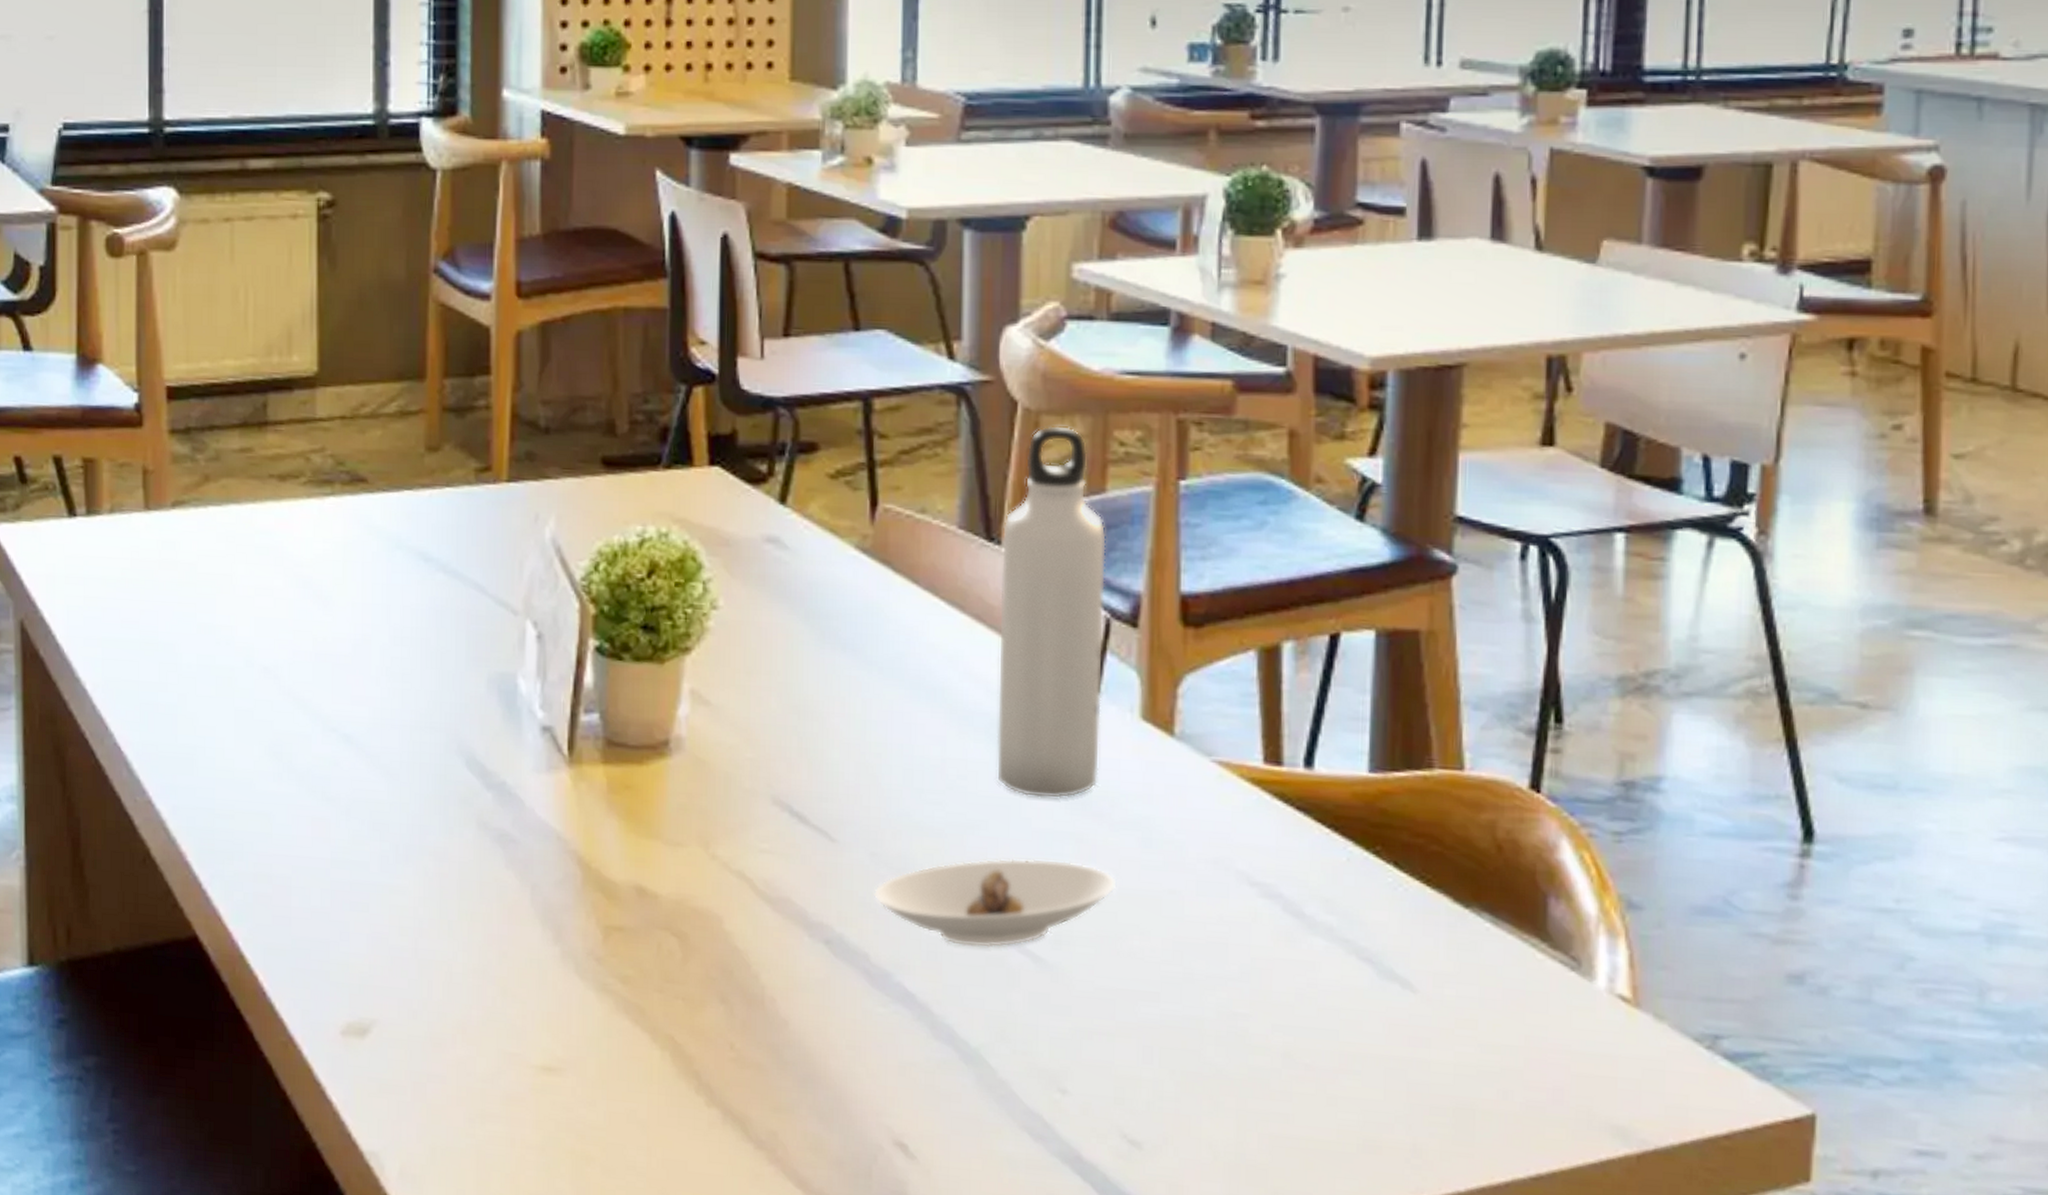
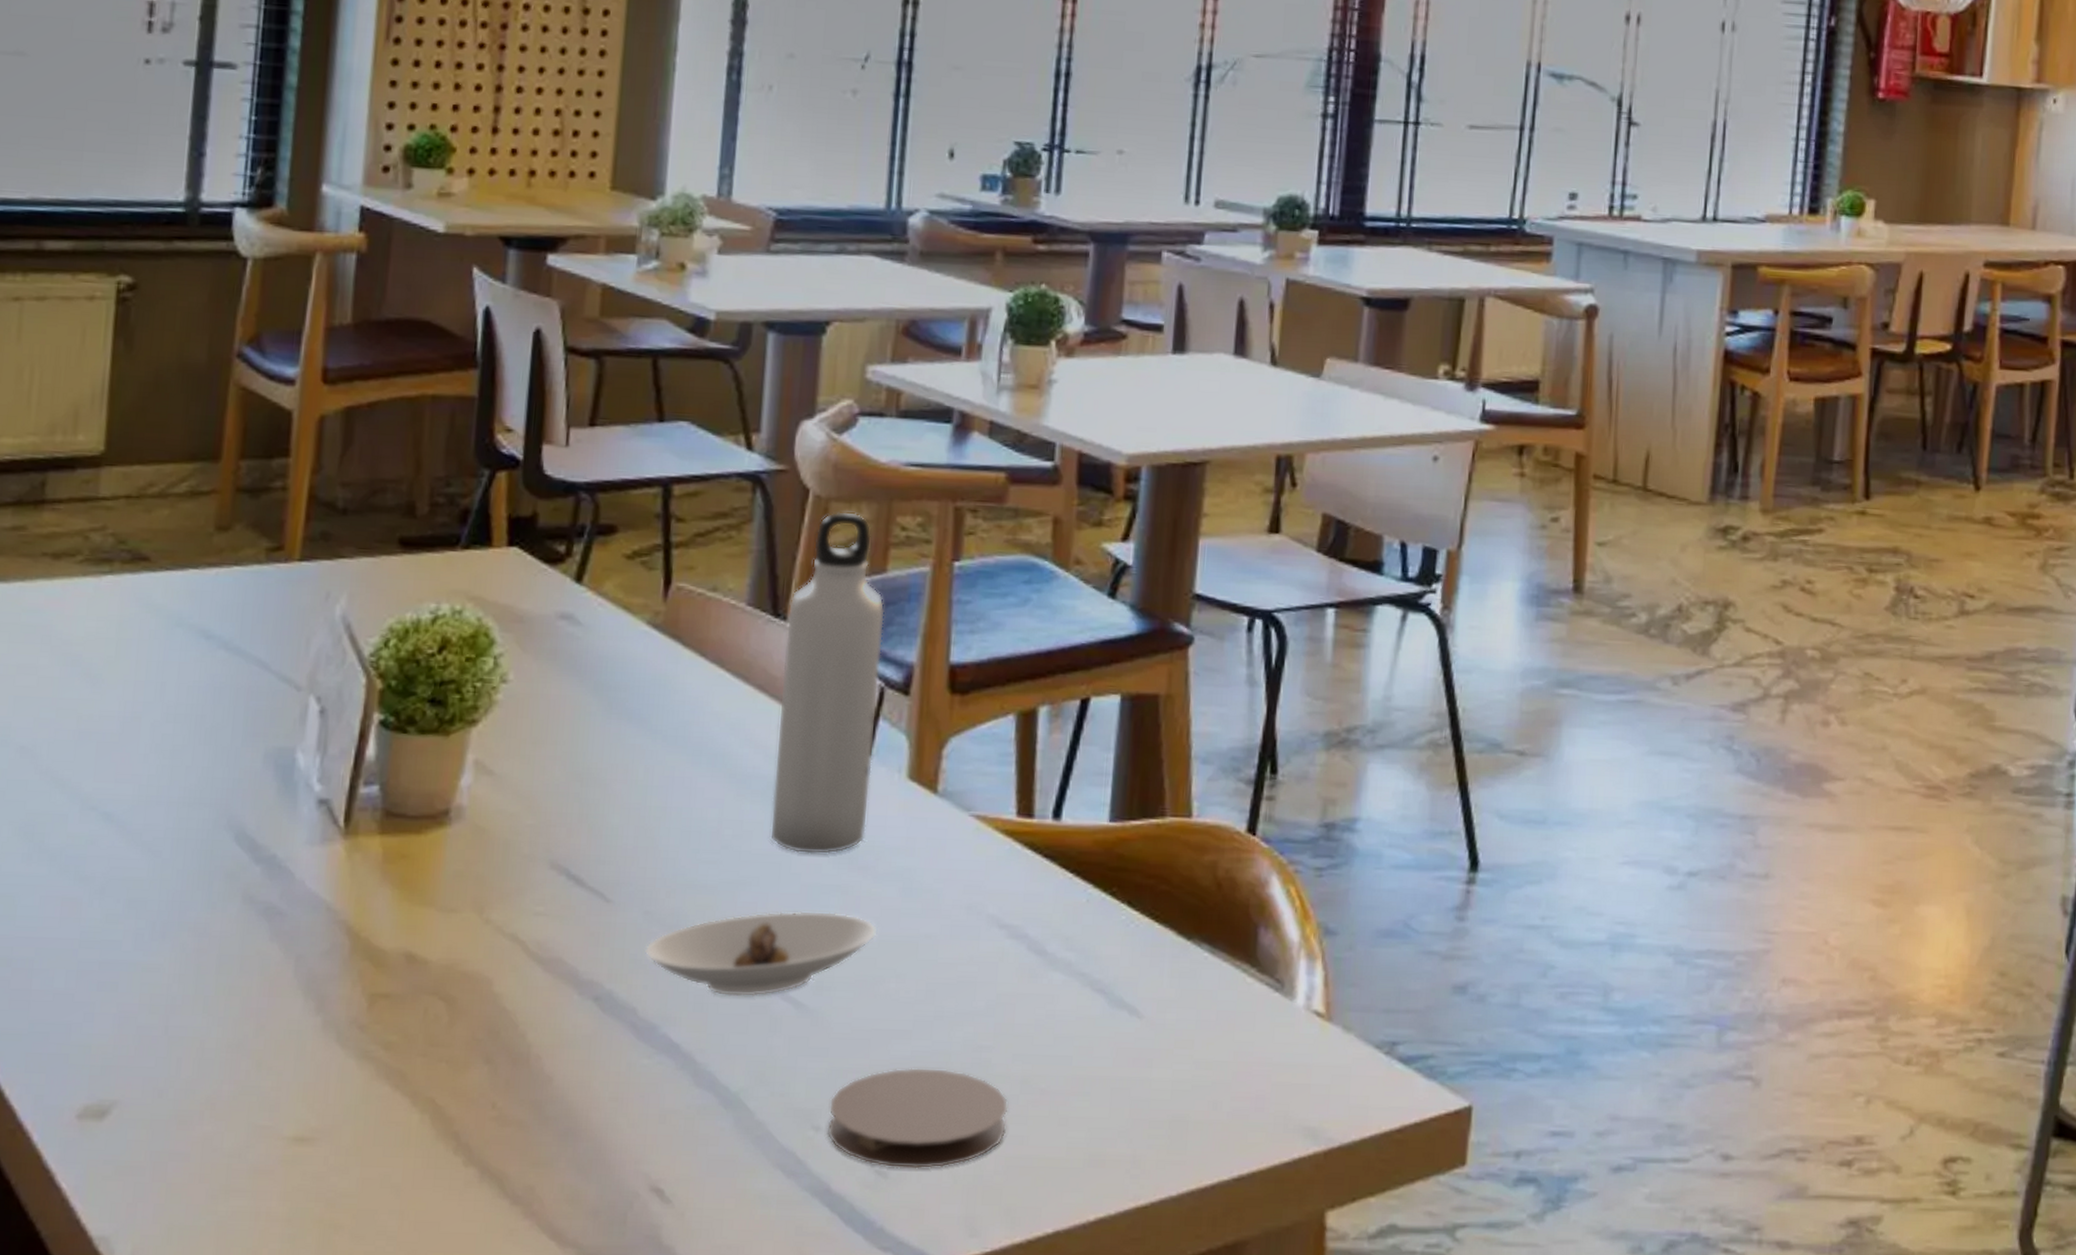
coaster: none [1074,1032,1270,1143] -> present [827,1067,1009,1169]

